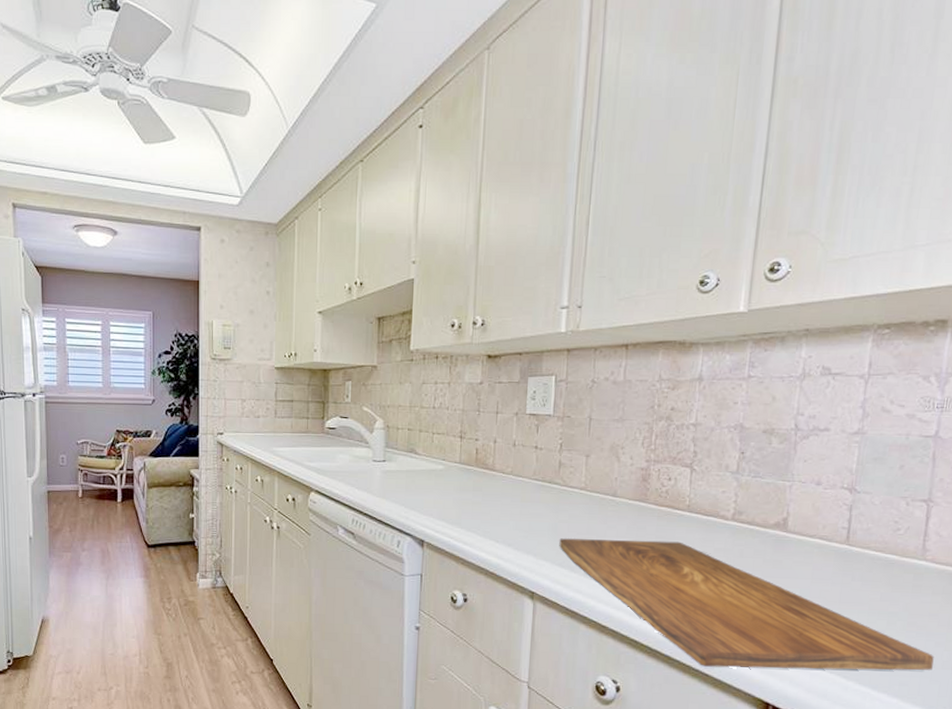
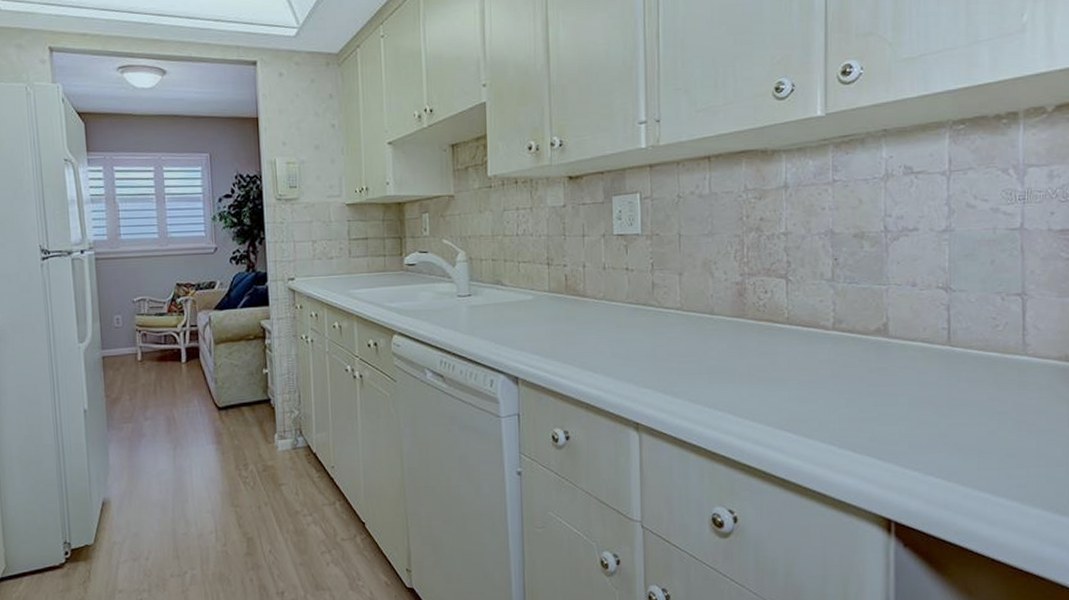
cutting board: present [559,538,934,671] -> none [660,356,1048,487]

